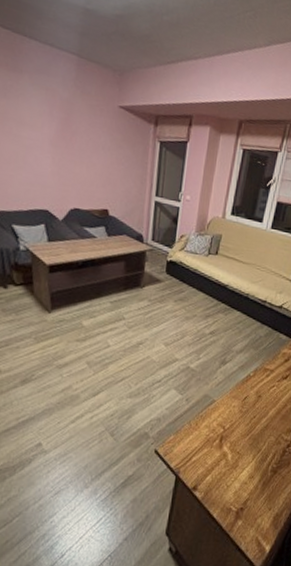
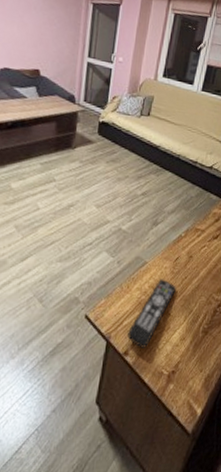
remote control: none [196,417,246,484] -> present [127,279,177,348]

